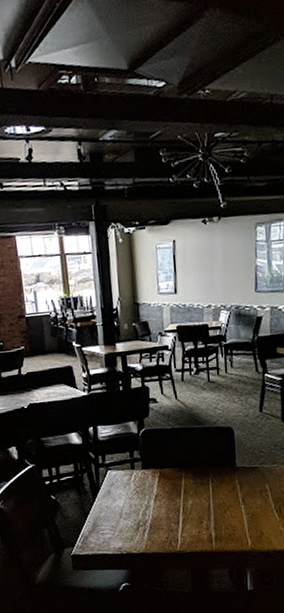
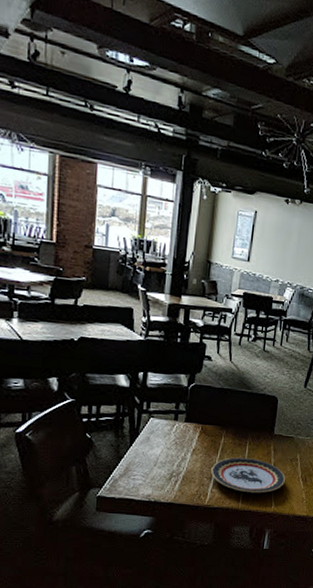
plate: none [177,496,258,533] -> present [211,457,285,493]

